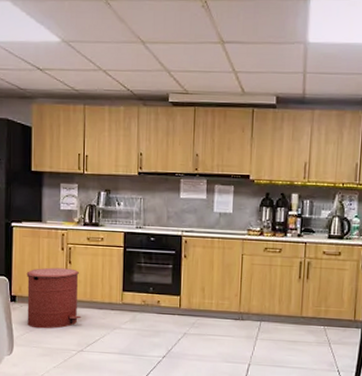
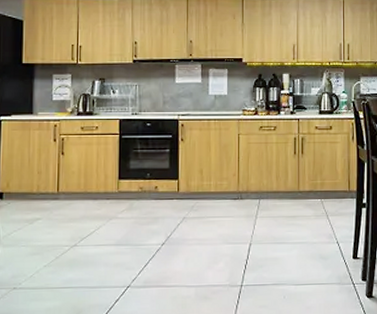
trash can: present [26,267,82,329] -> none [15,160,75,226]

